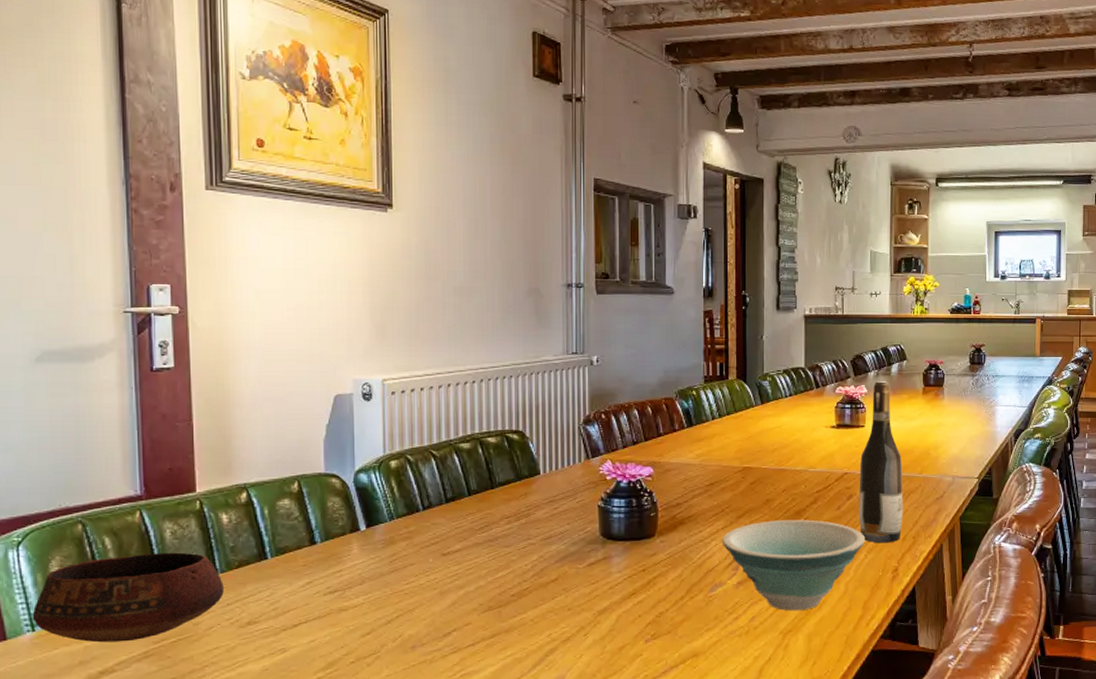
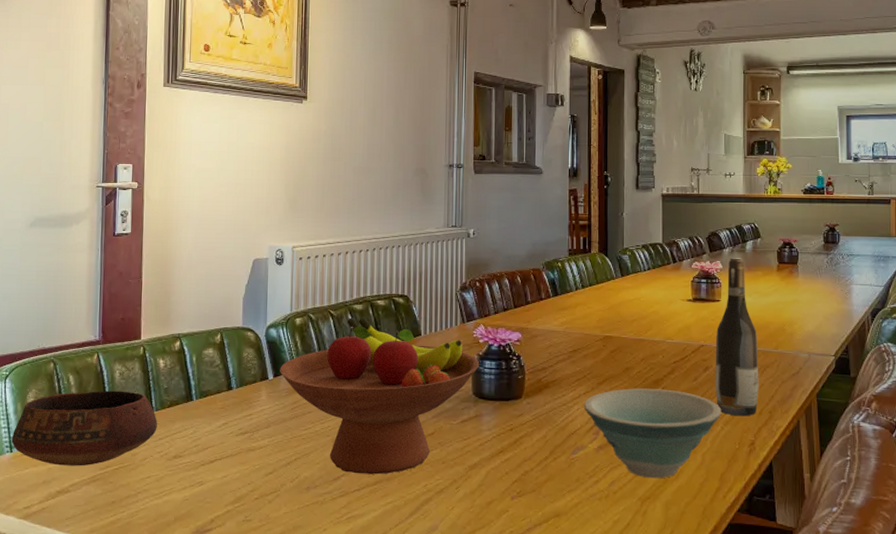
fruit bowl: none [374,456,606,628] -> present [280,317,479,475]

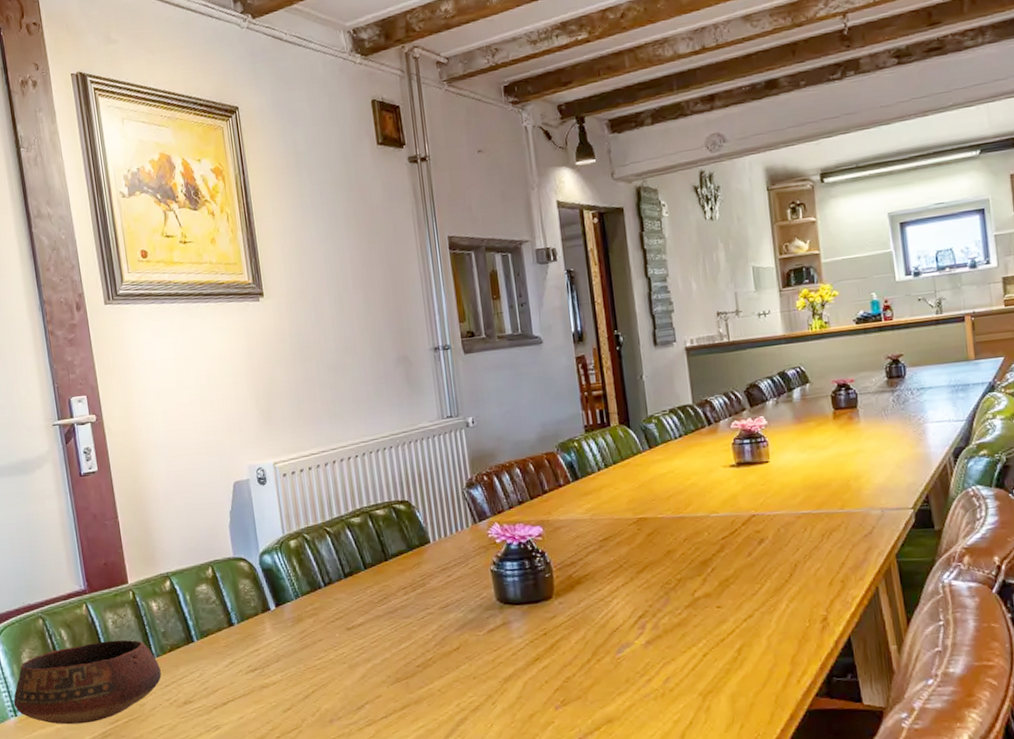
fruit bowl: present [280,317,479,475] -> none [281,530,499,700]
bowl: present [583,388,722,479] -> none [623,569,785,671]
wine bottle: present [715,258,759,416] -> none [768,409,827,591]

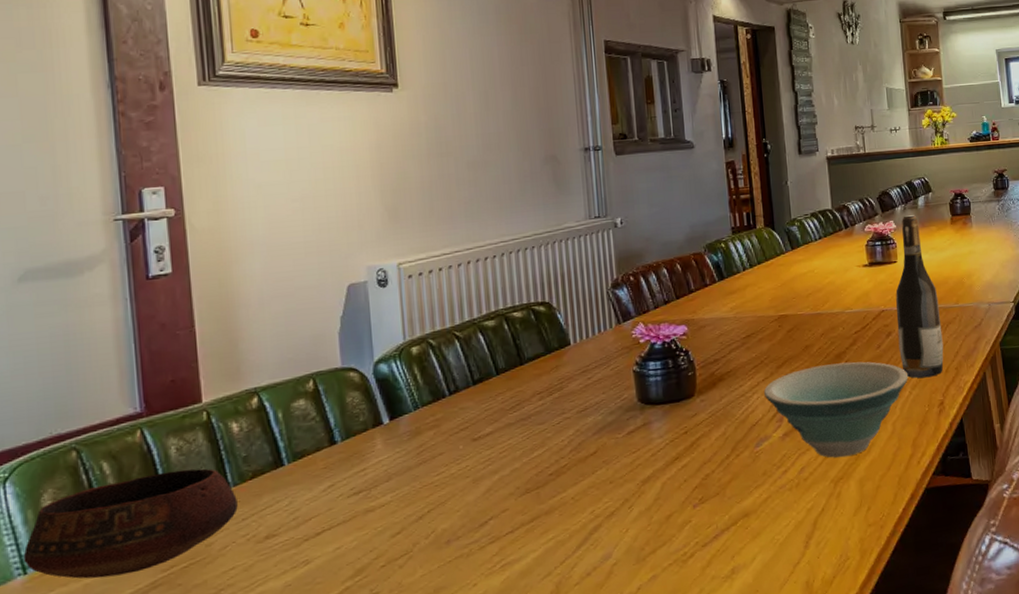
bowl: none [623,569,785,671] -> present [763,361,909,458]
wine bottle: none [768,409,827,591] -> present [895,215,944,379]

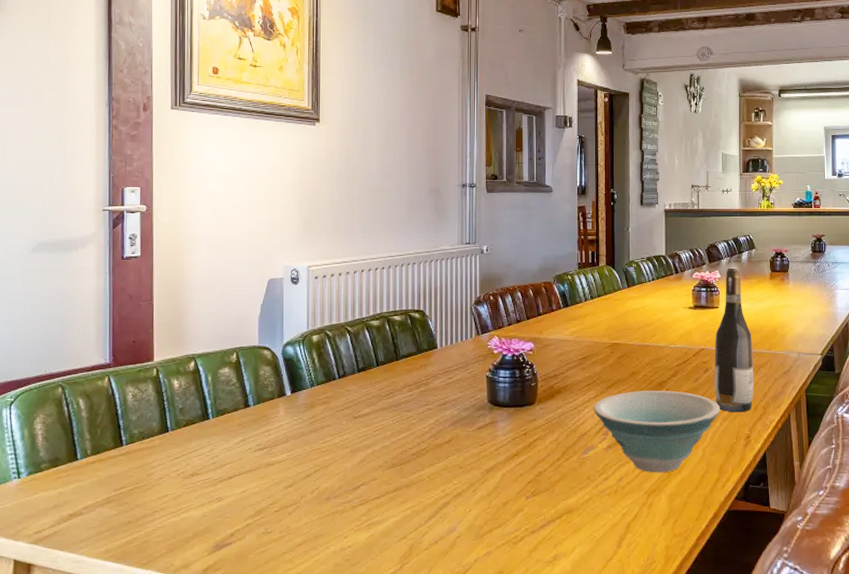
bowl: present [23,468,238,579] -> none [19,412,173,489]

